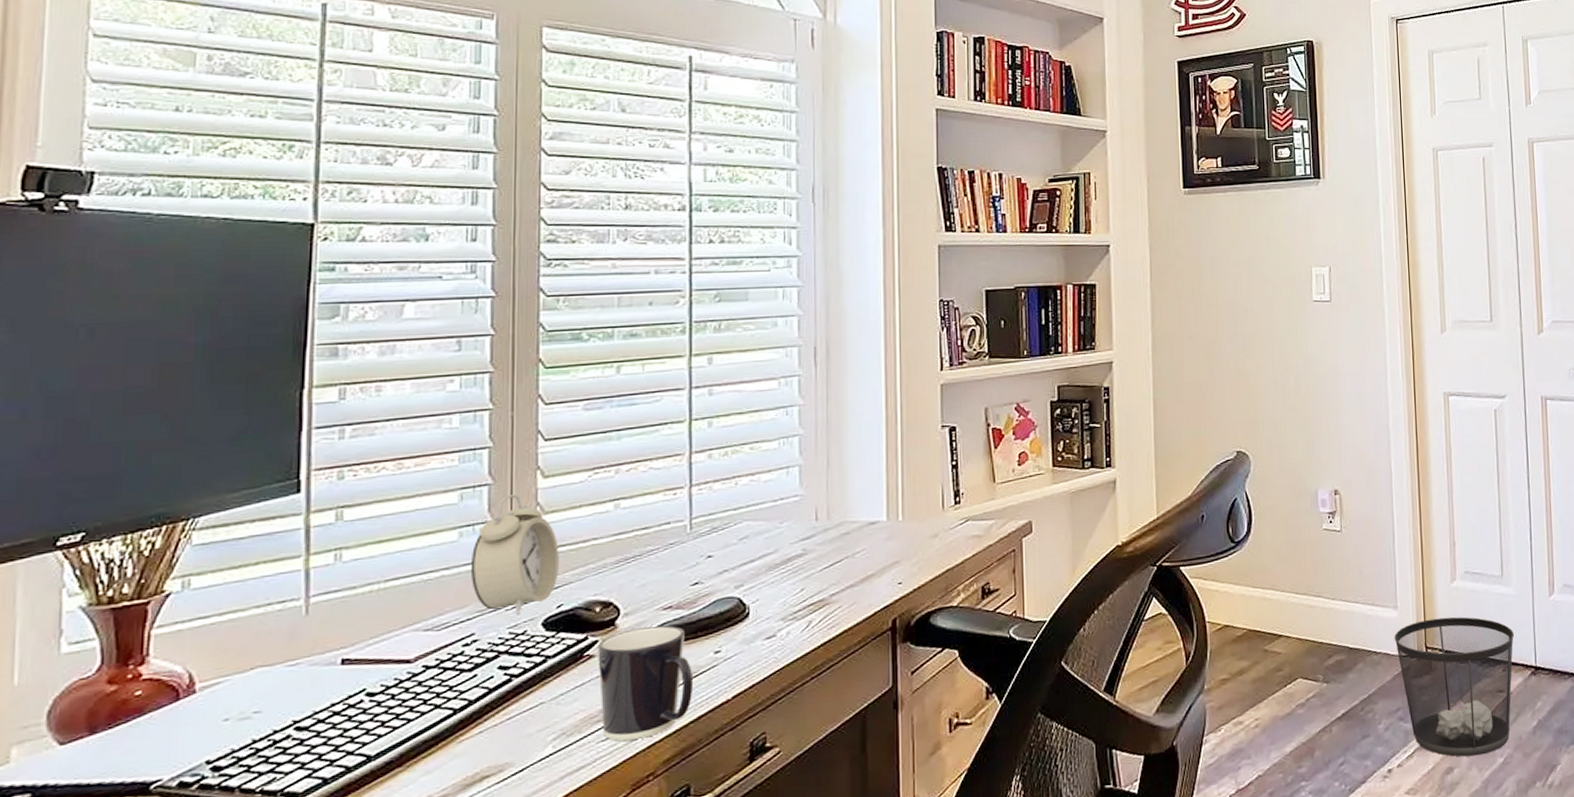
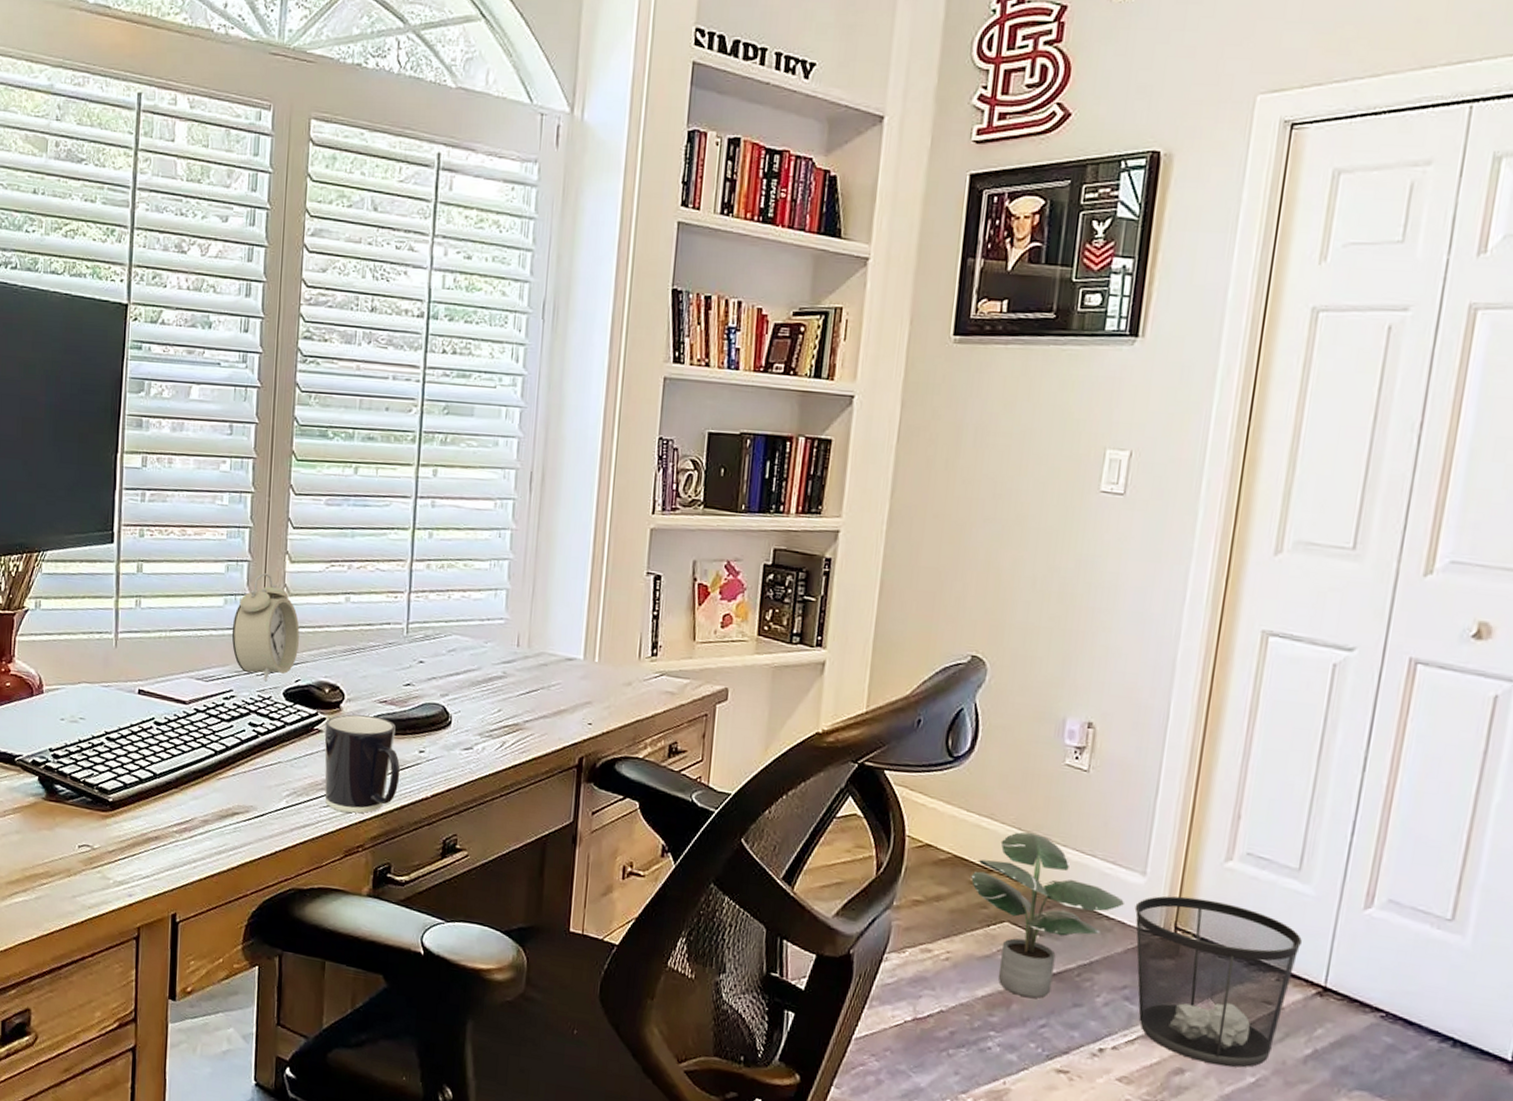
potted plant: none [1265,594,1387,742] -> present [971,832,1125,999]

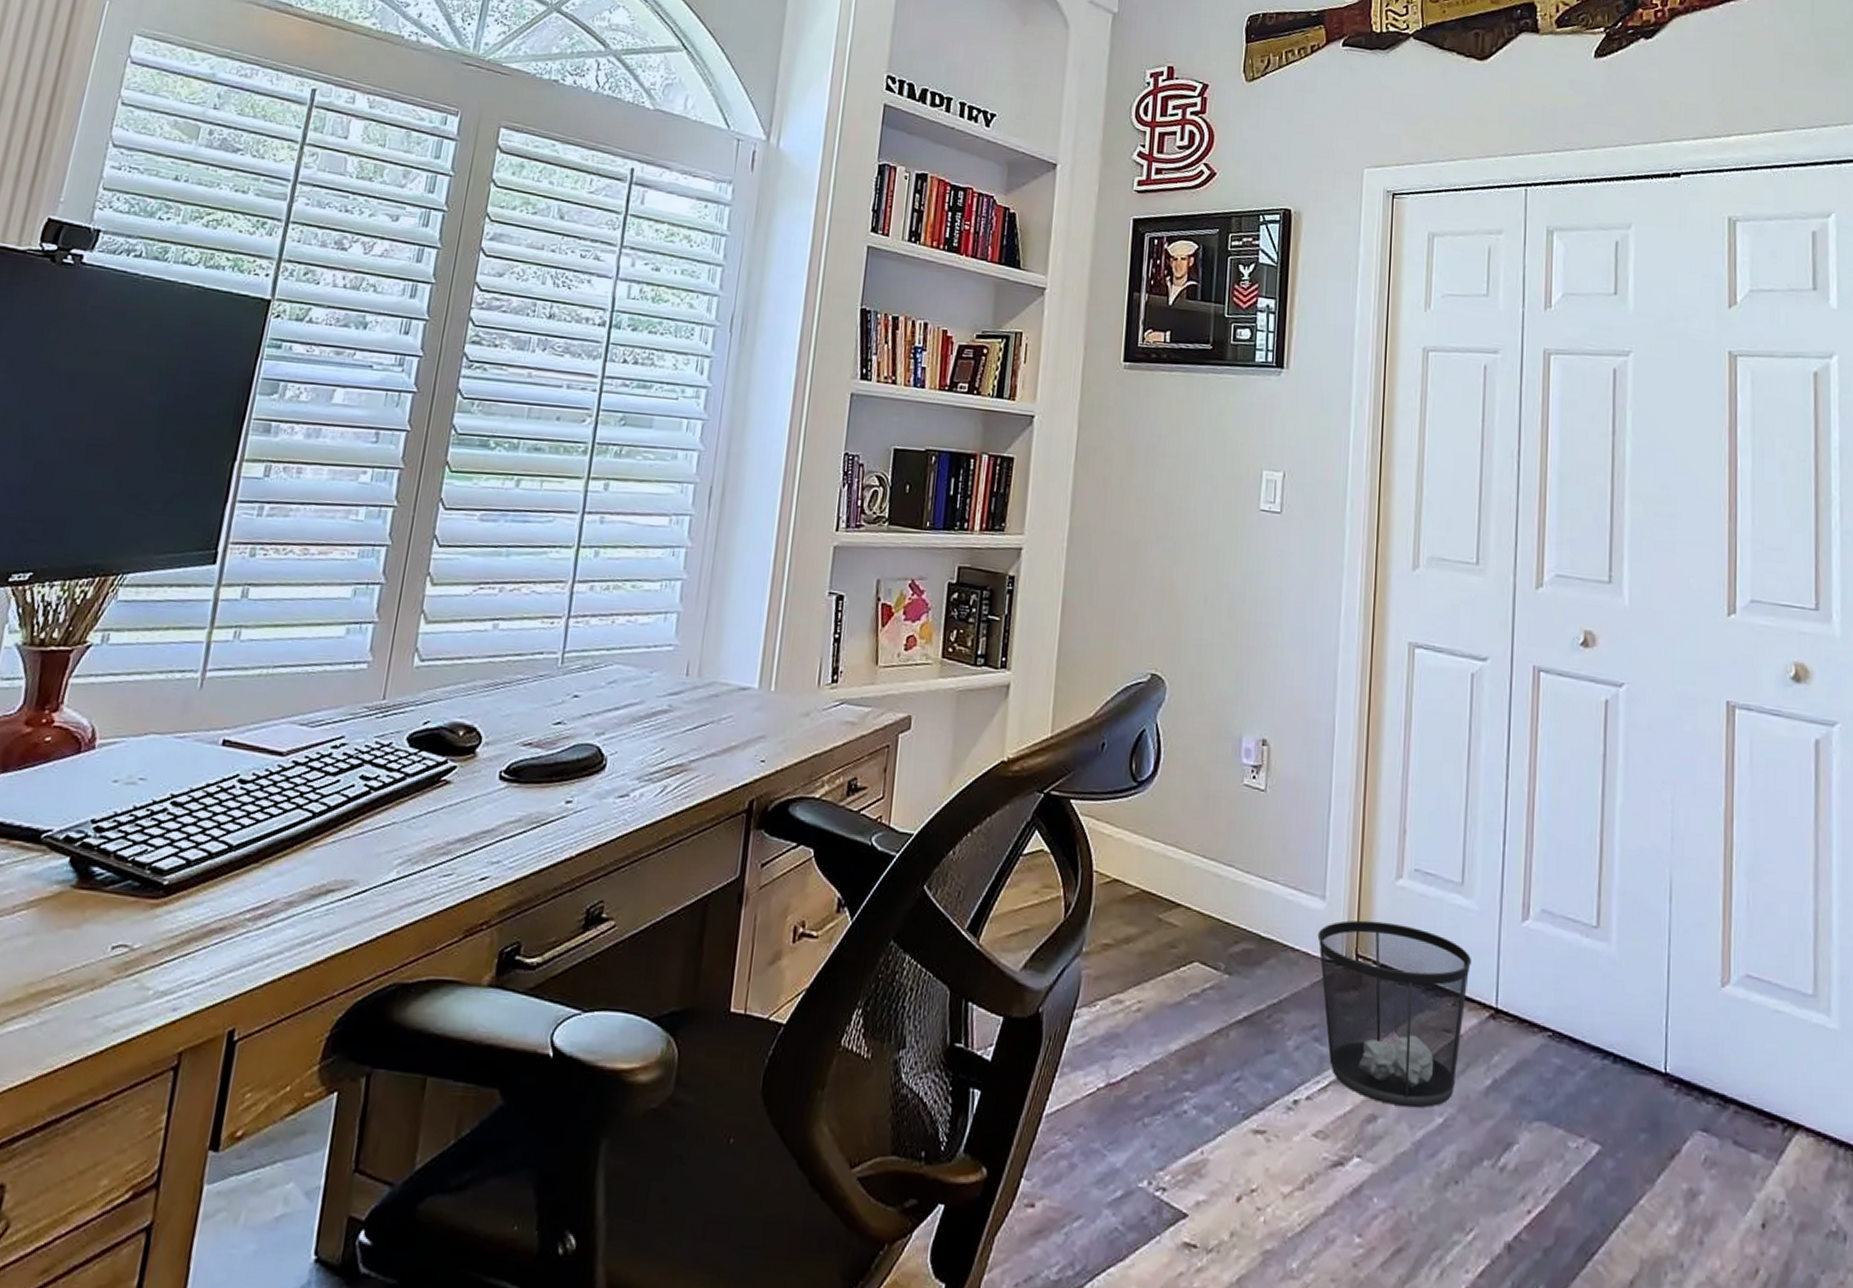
alarm clock: present [231,573,300,681] -> none [350,597,435,724]
mug: present [324,714,400,814] -> none [446,760,542,882]
potted plant: present [971,832,1125,999] -> none [1159,859,1309,1048]

